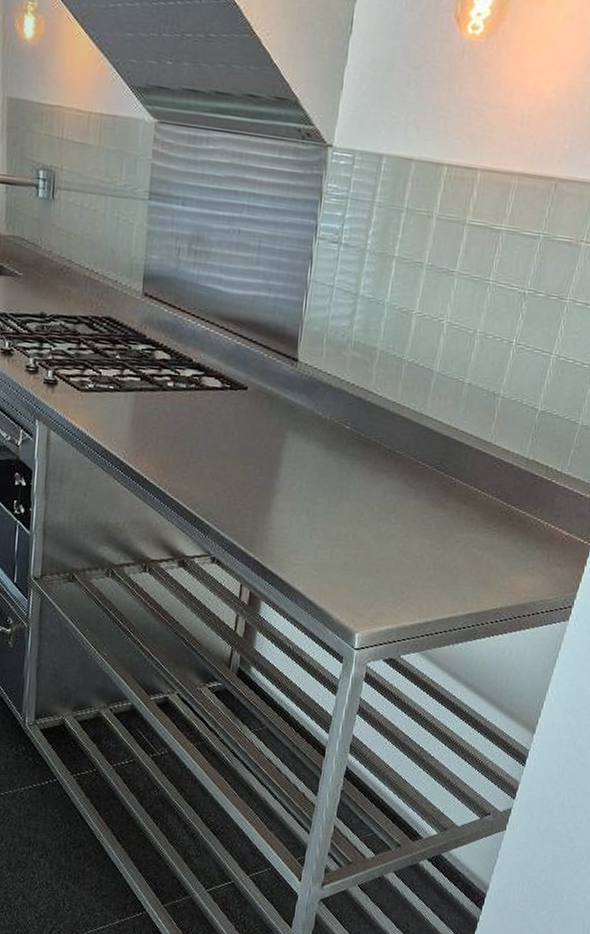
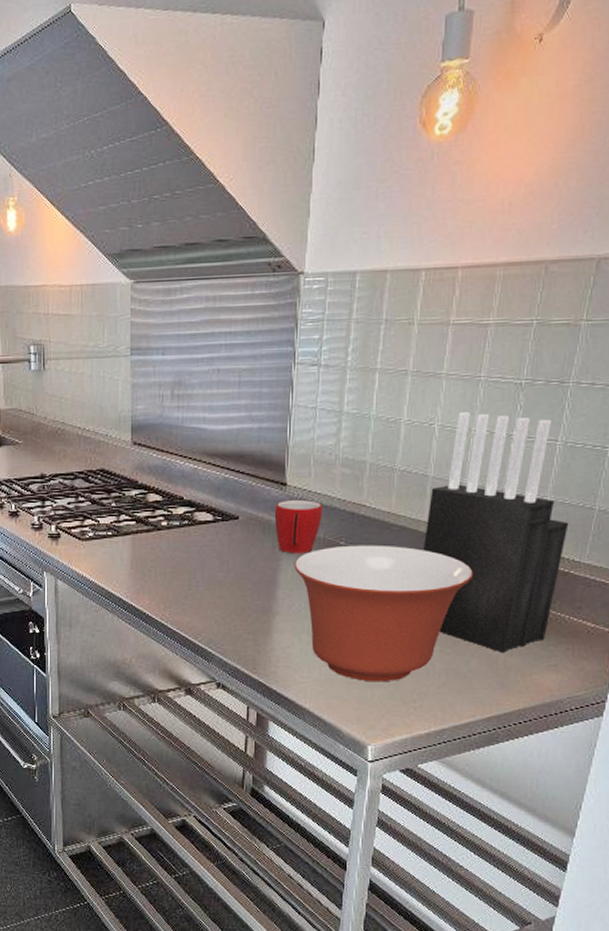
mug: none [283,377,332,434] -> present [274,500,323,554]
mixing bowl: none [298,430,467,572] -> present [294,545,473,682]
knife block: none [423,312,555,552] -> present [424,412,569,653]

